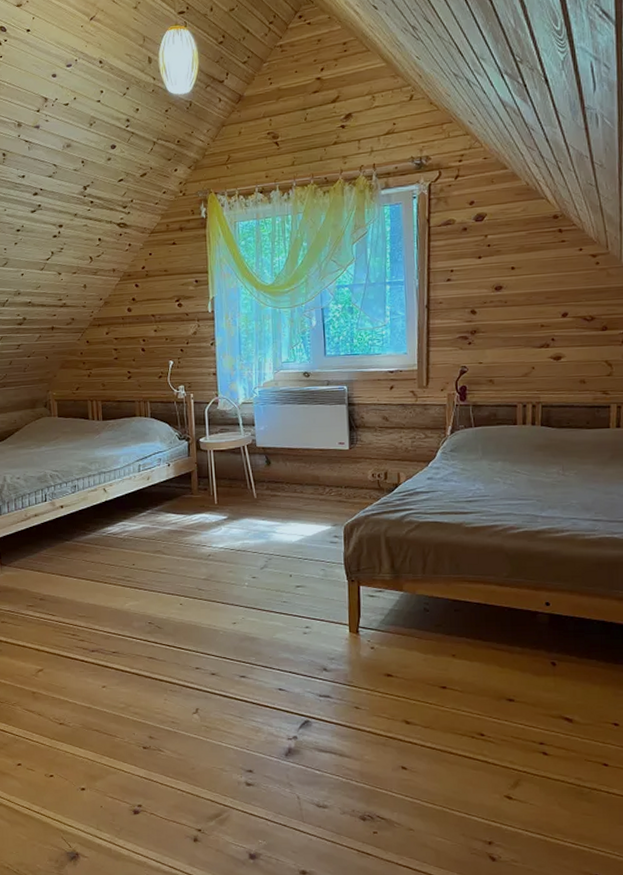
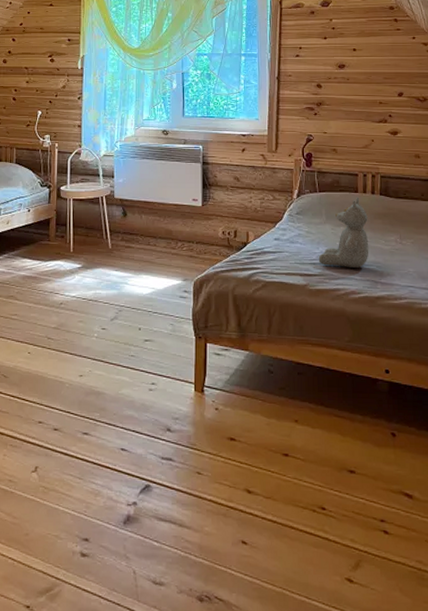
teddy bear: none [474,429,529,503] -> present [318,197,369,268]

